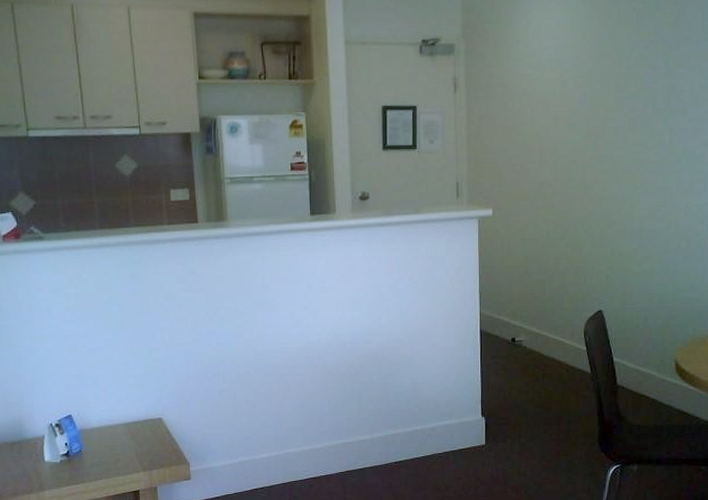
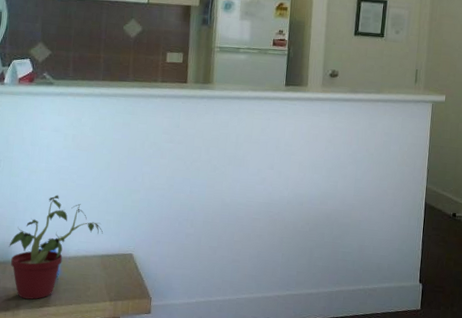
potted plant: none [21,362,125,478] -> present [9,195,103,300]

